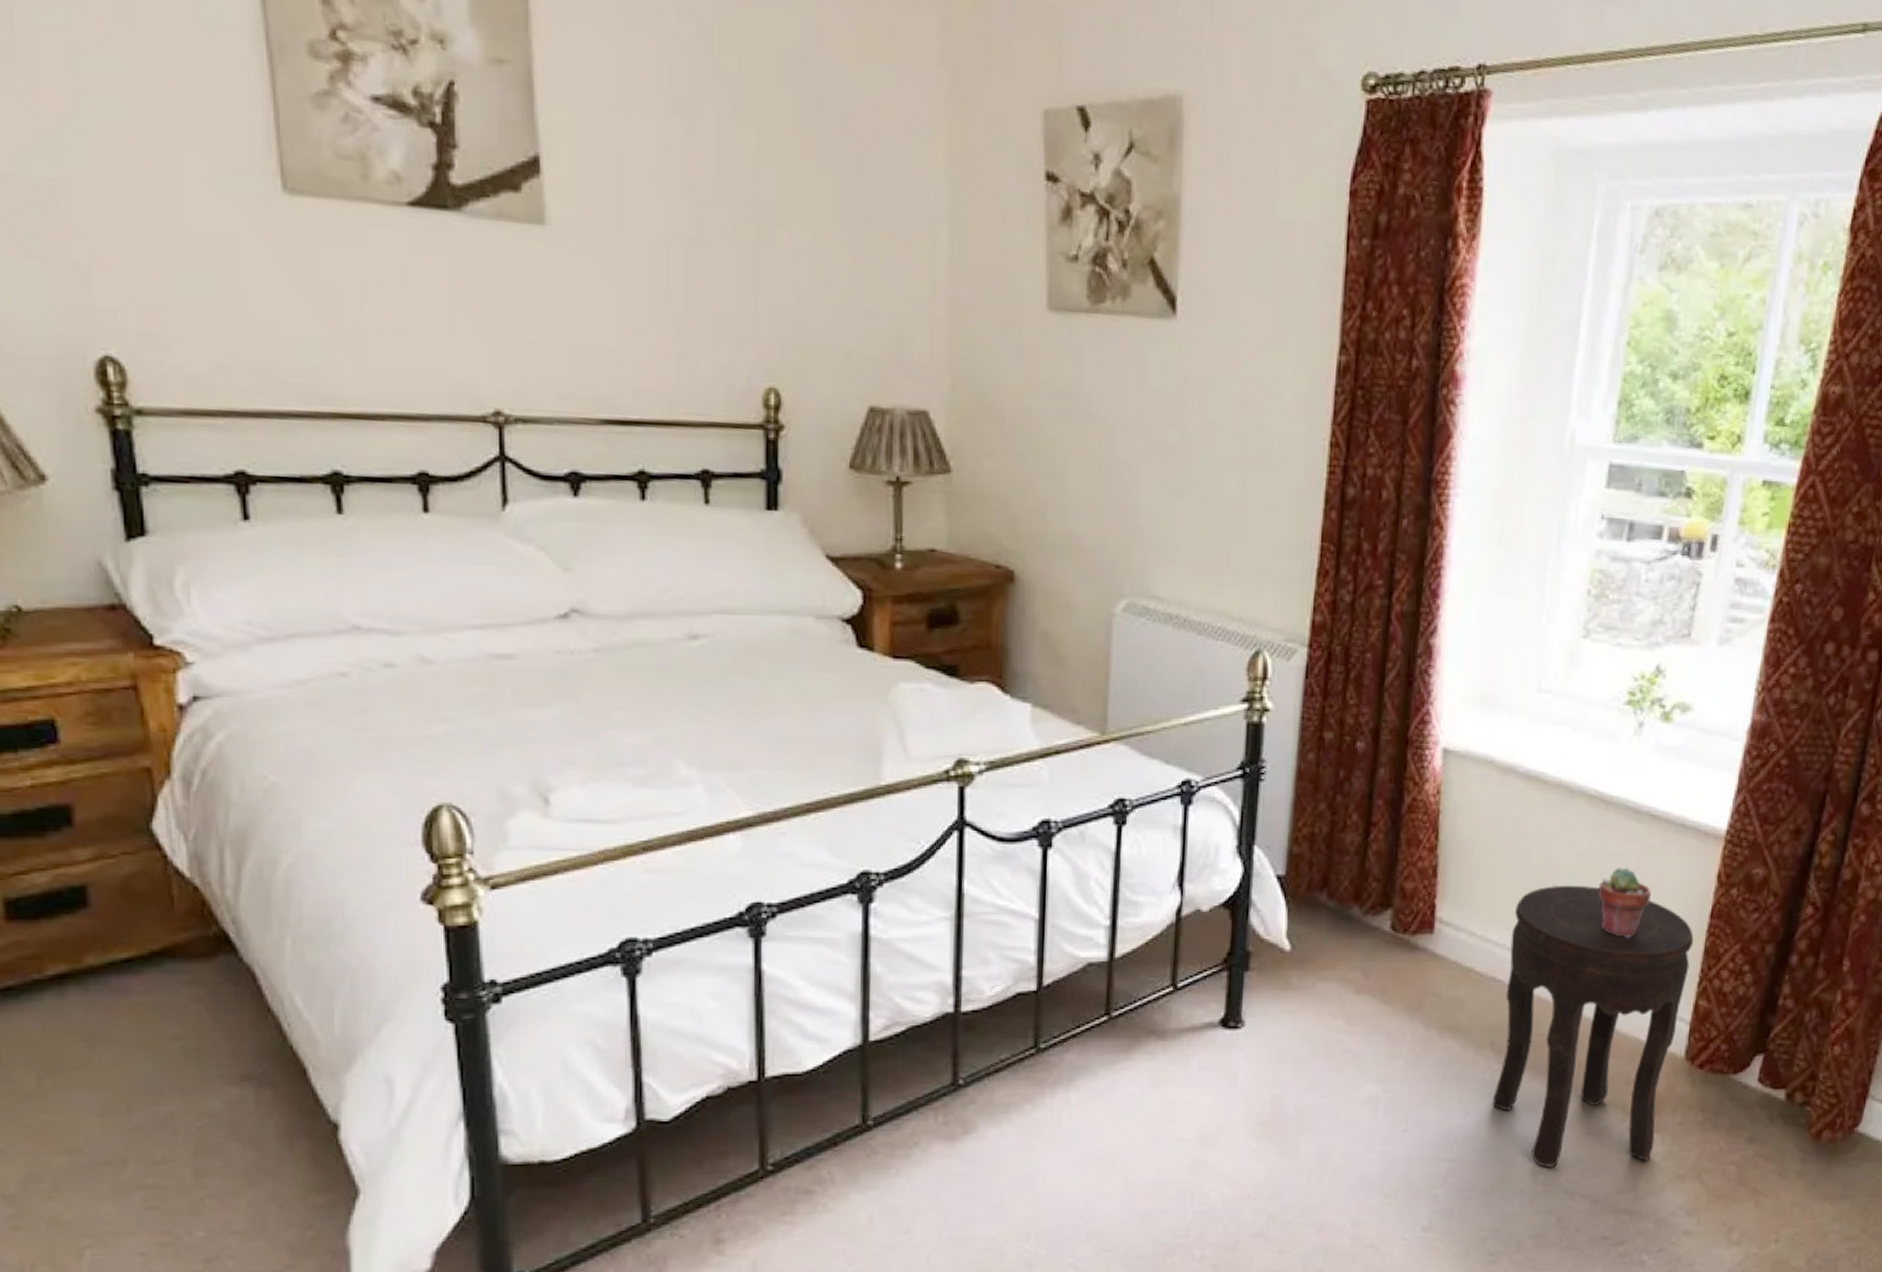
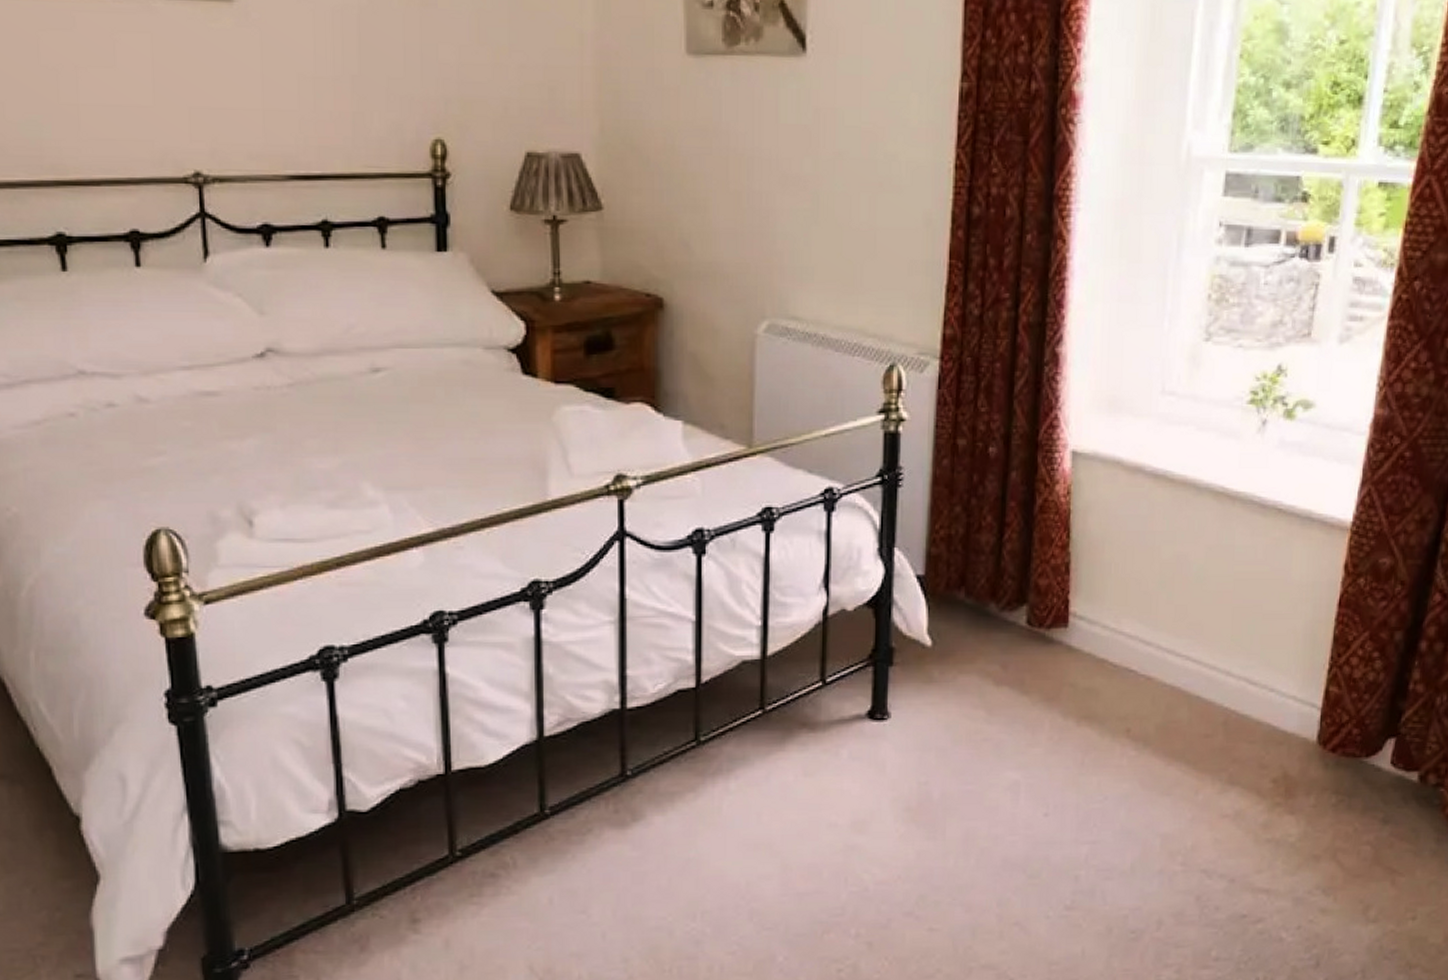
side table: present [1492,885,1694,1168] -> none [1129,578,1323,850]
potted succulent: present [1598,867,1651,938] -> none [1227,560,1279,628]

